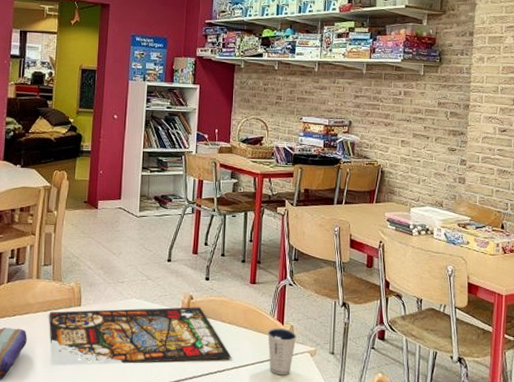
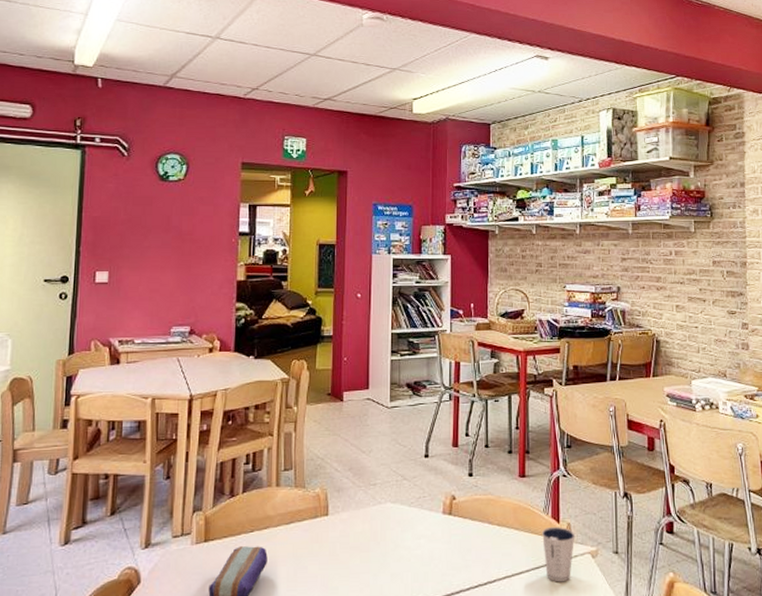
stained glass panel: present [49,307,232,364] -> none [293,508,503,581]

